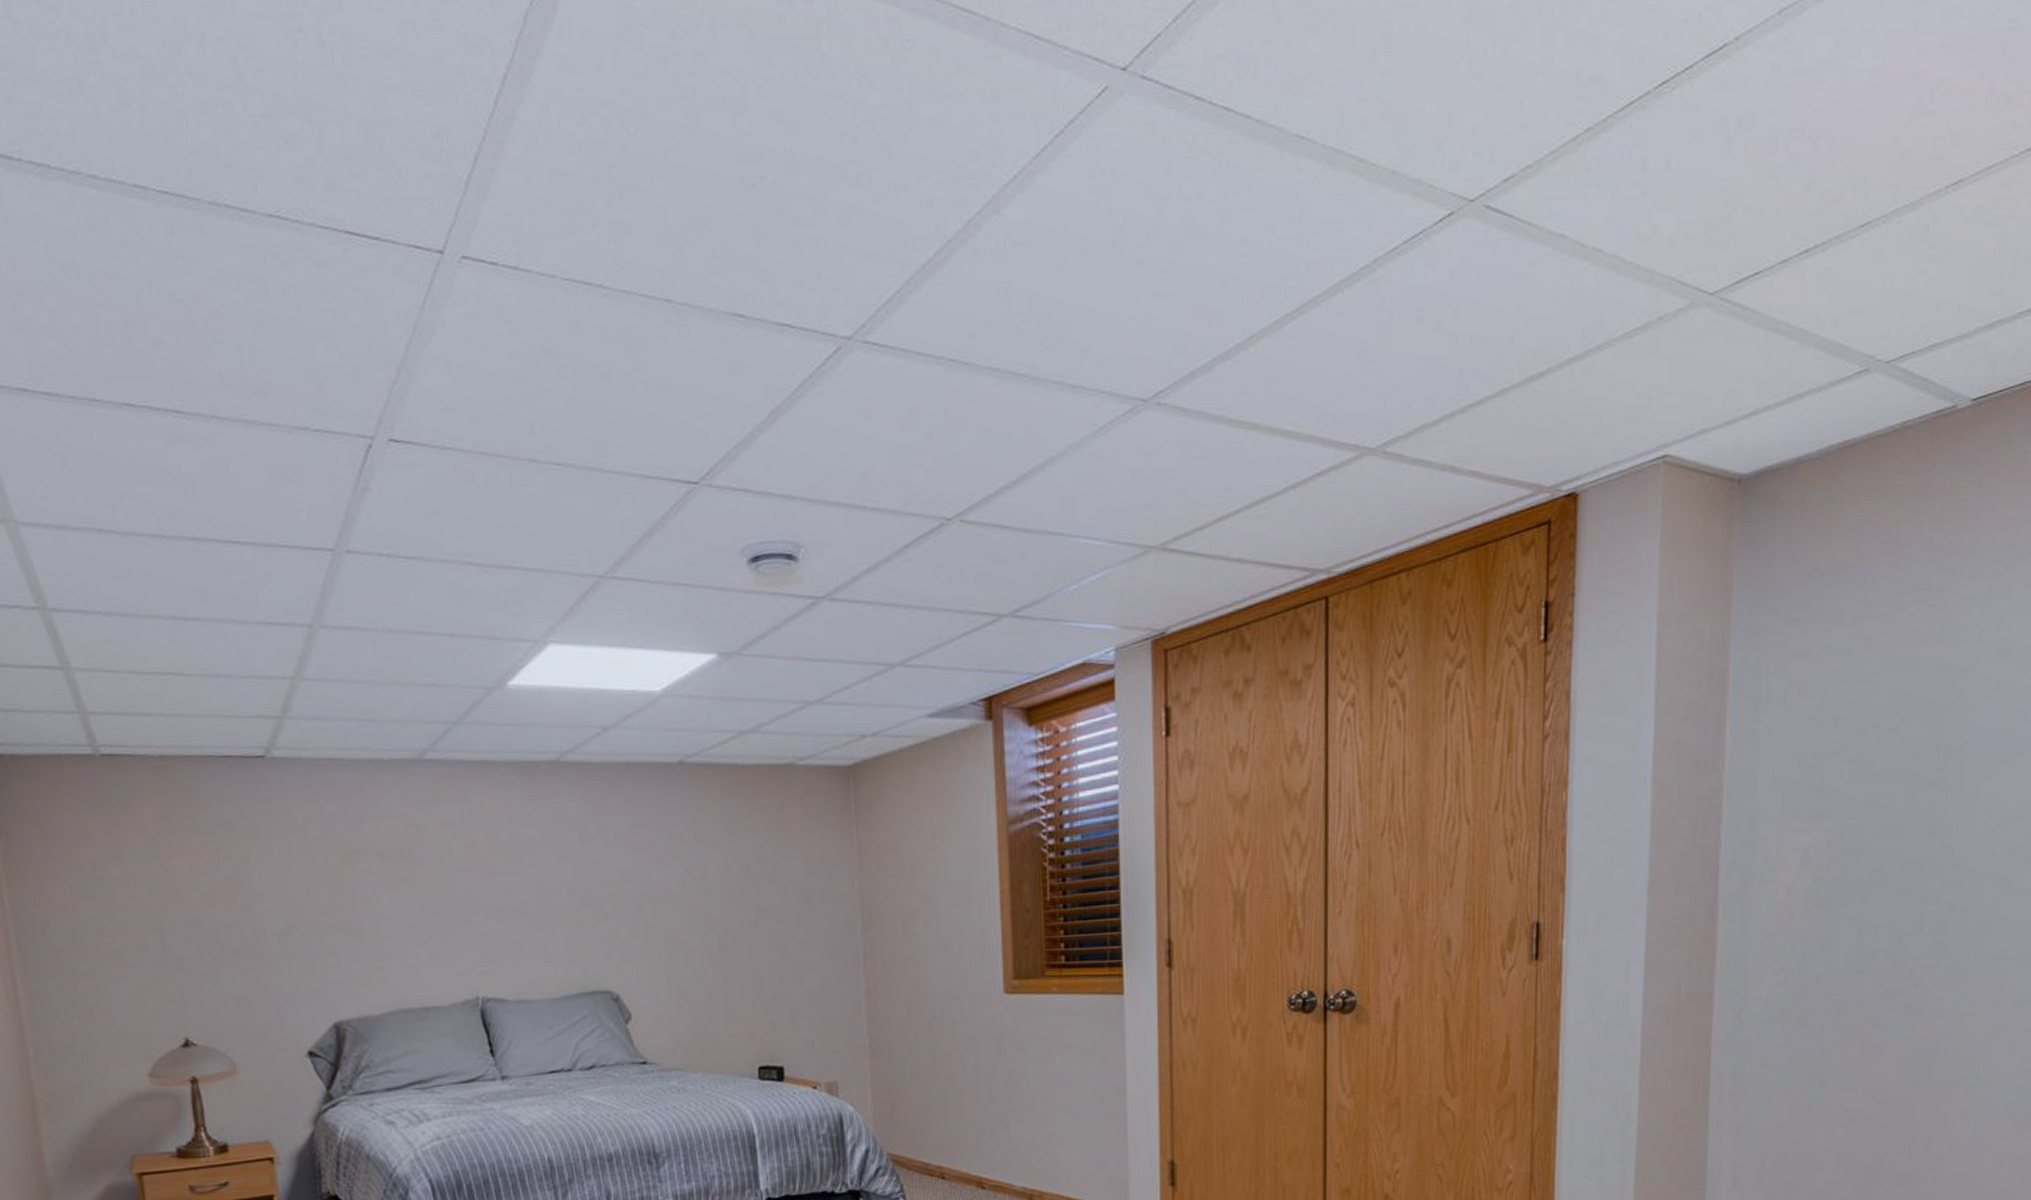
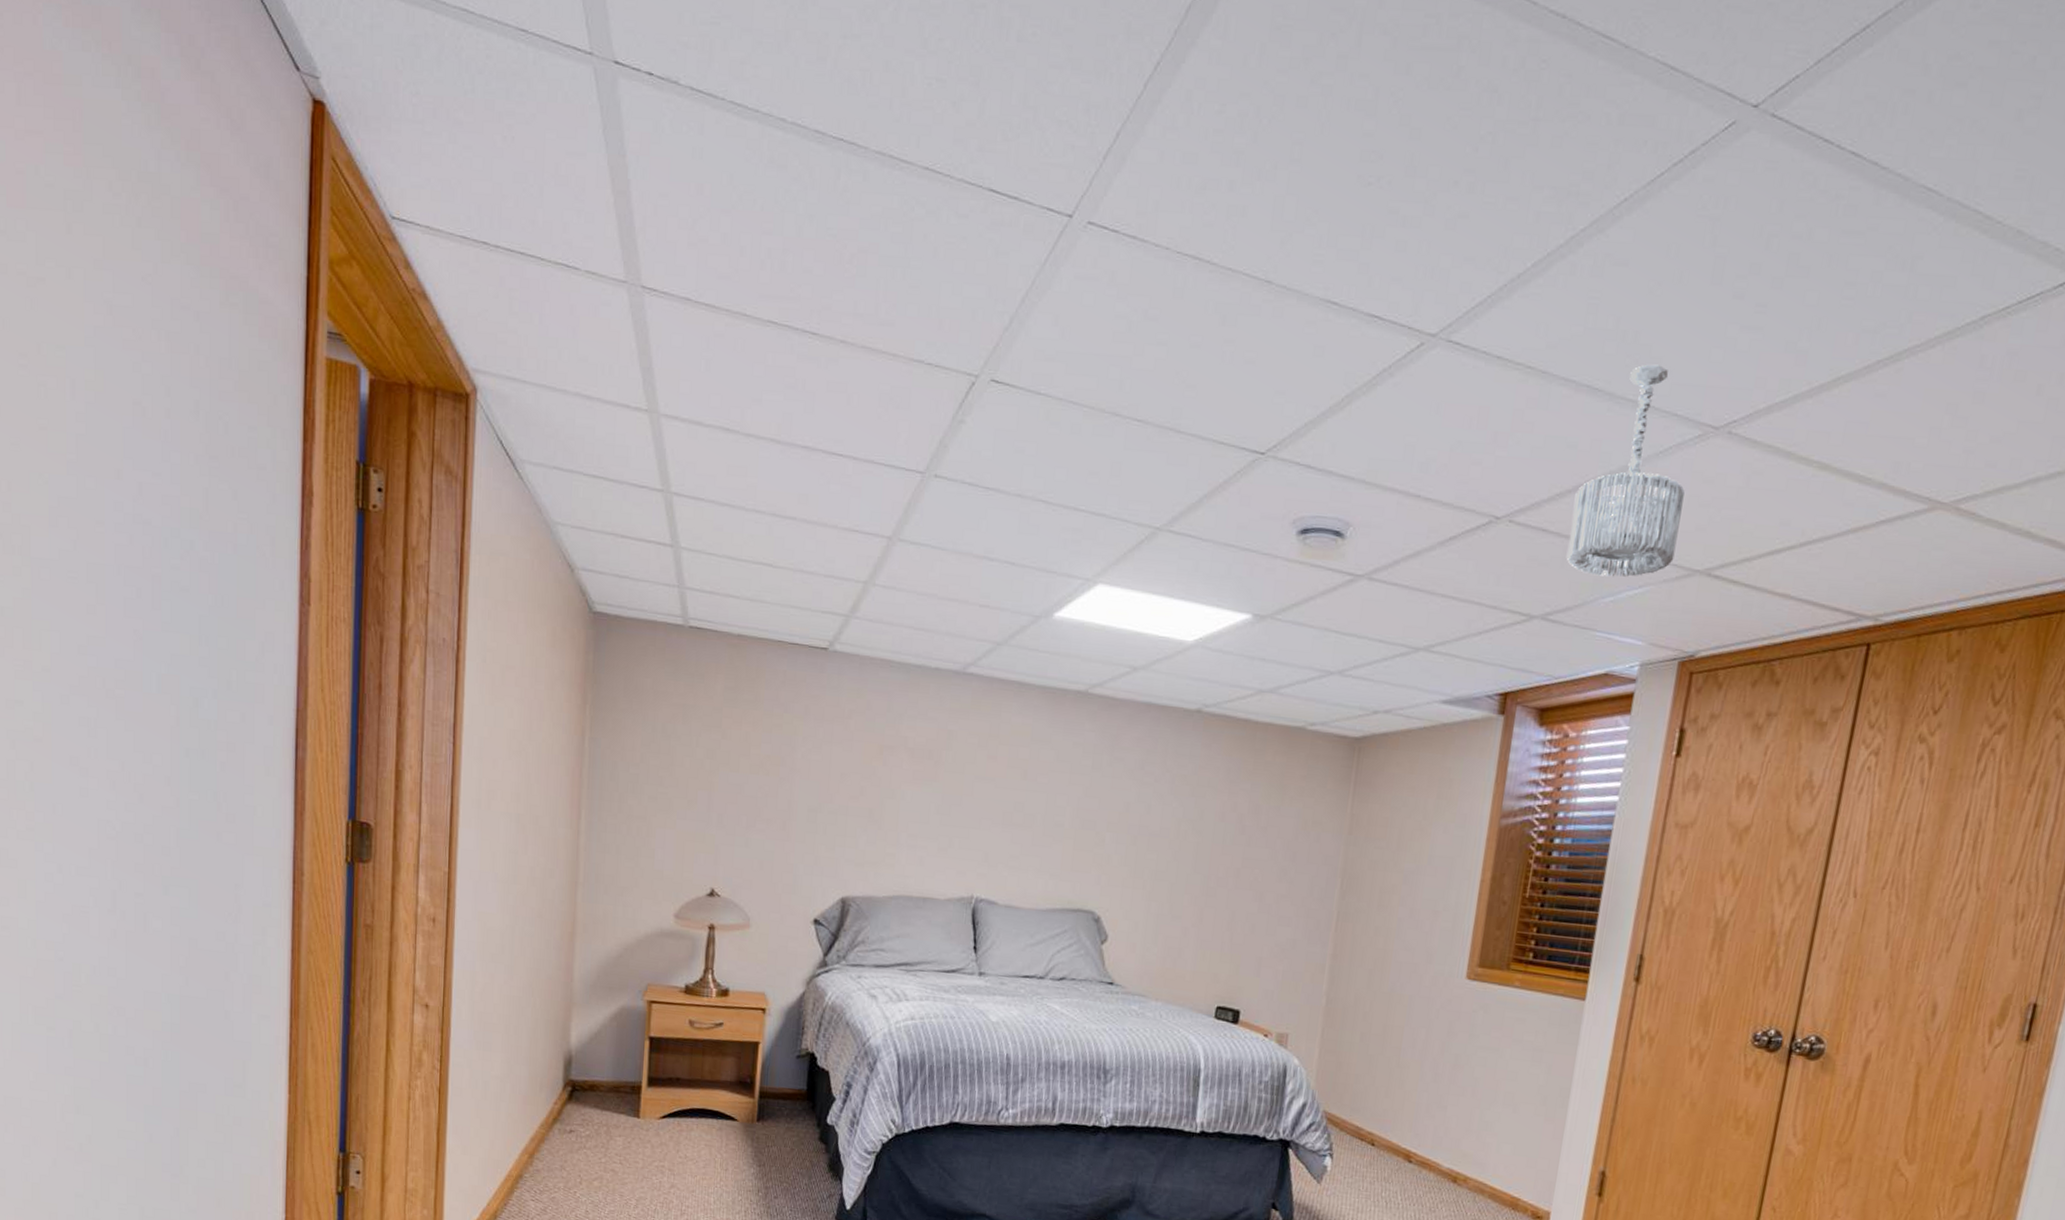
pendant light: none [1020,343,1128,565] -> present [1566,364,1685,577]

